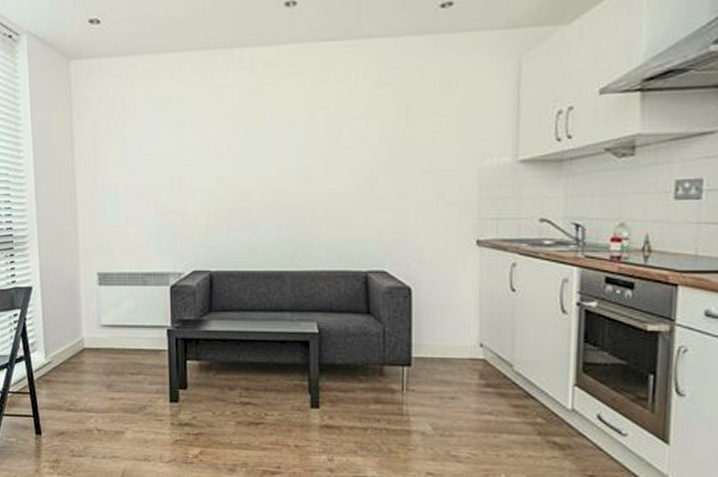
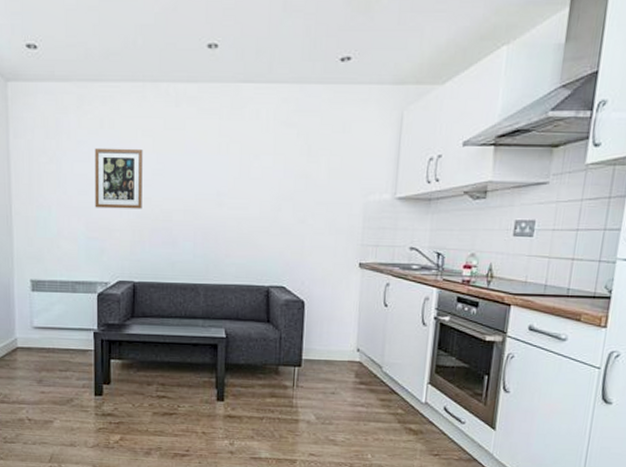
wall art: none [163,122,217,191] -> present [94,147,143,209]

